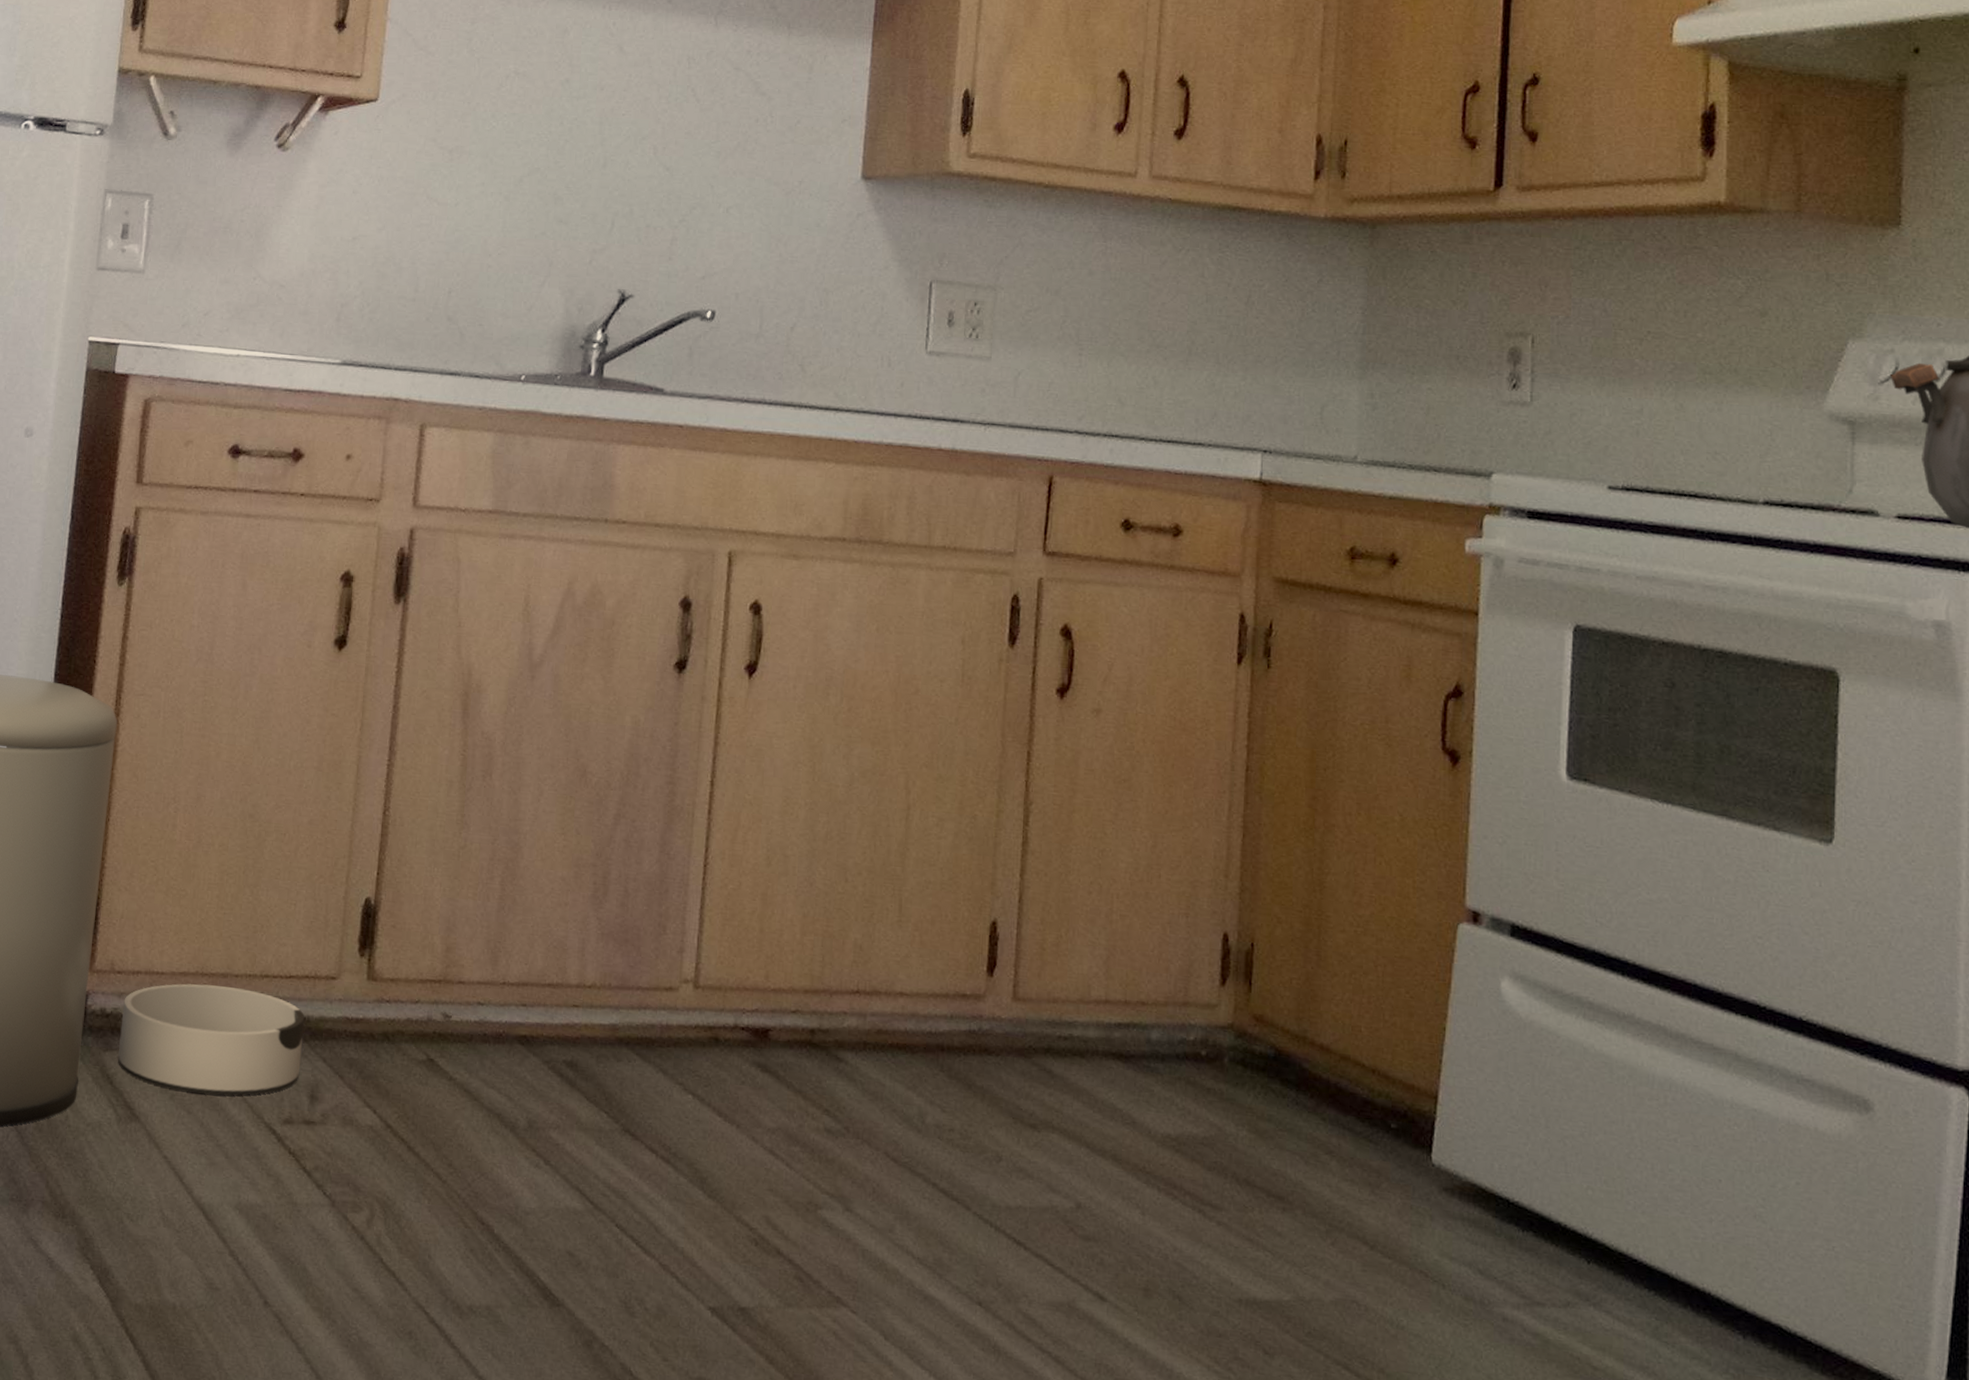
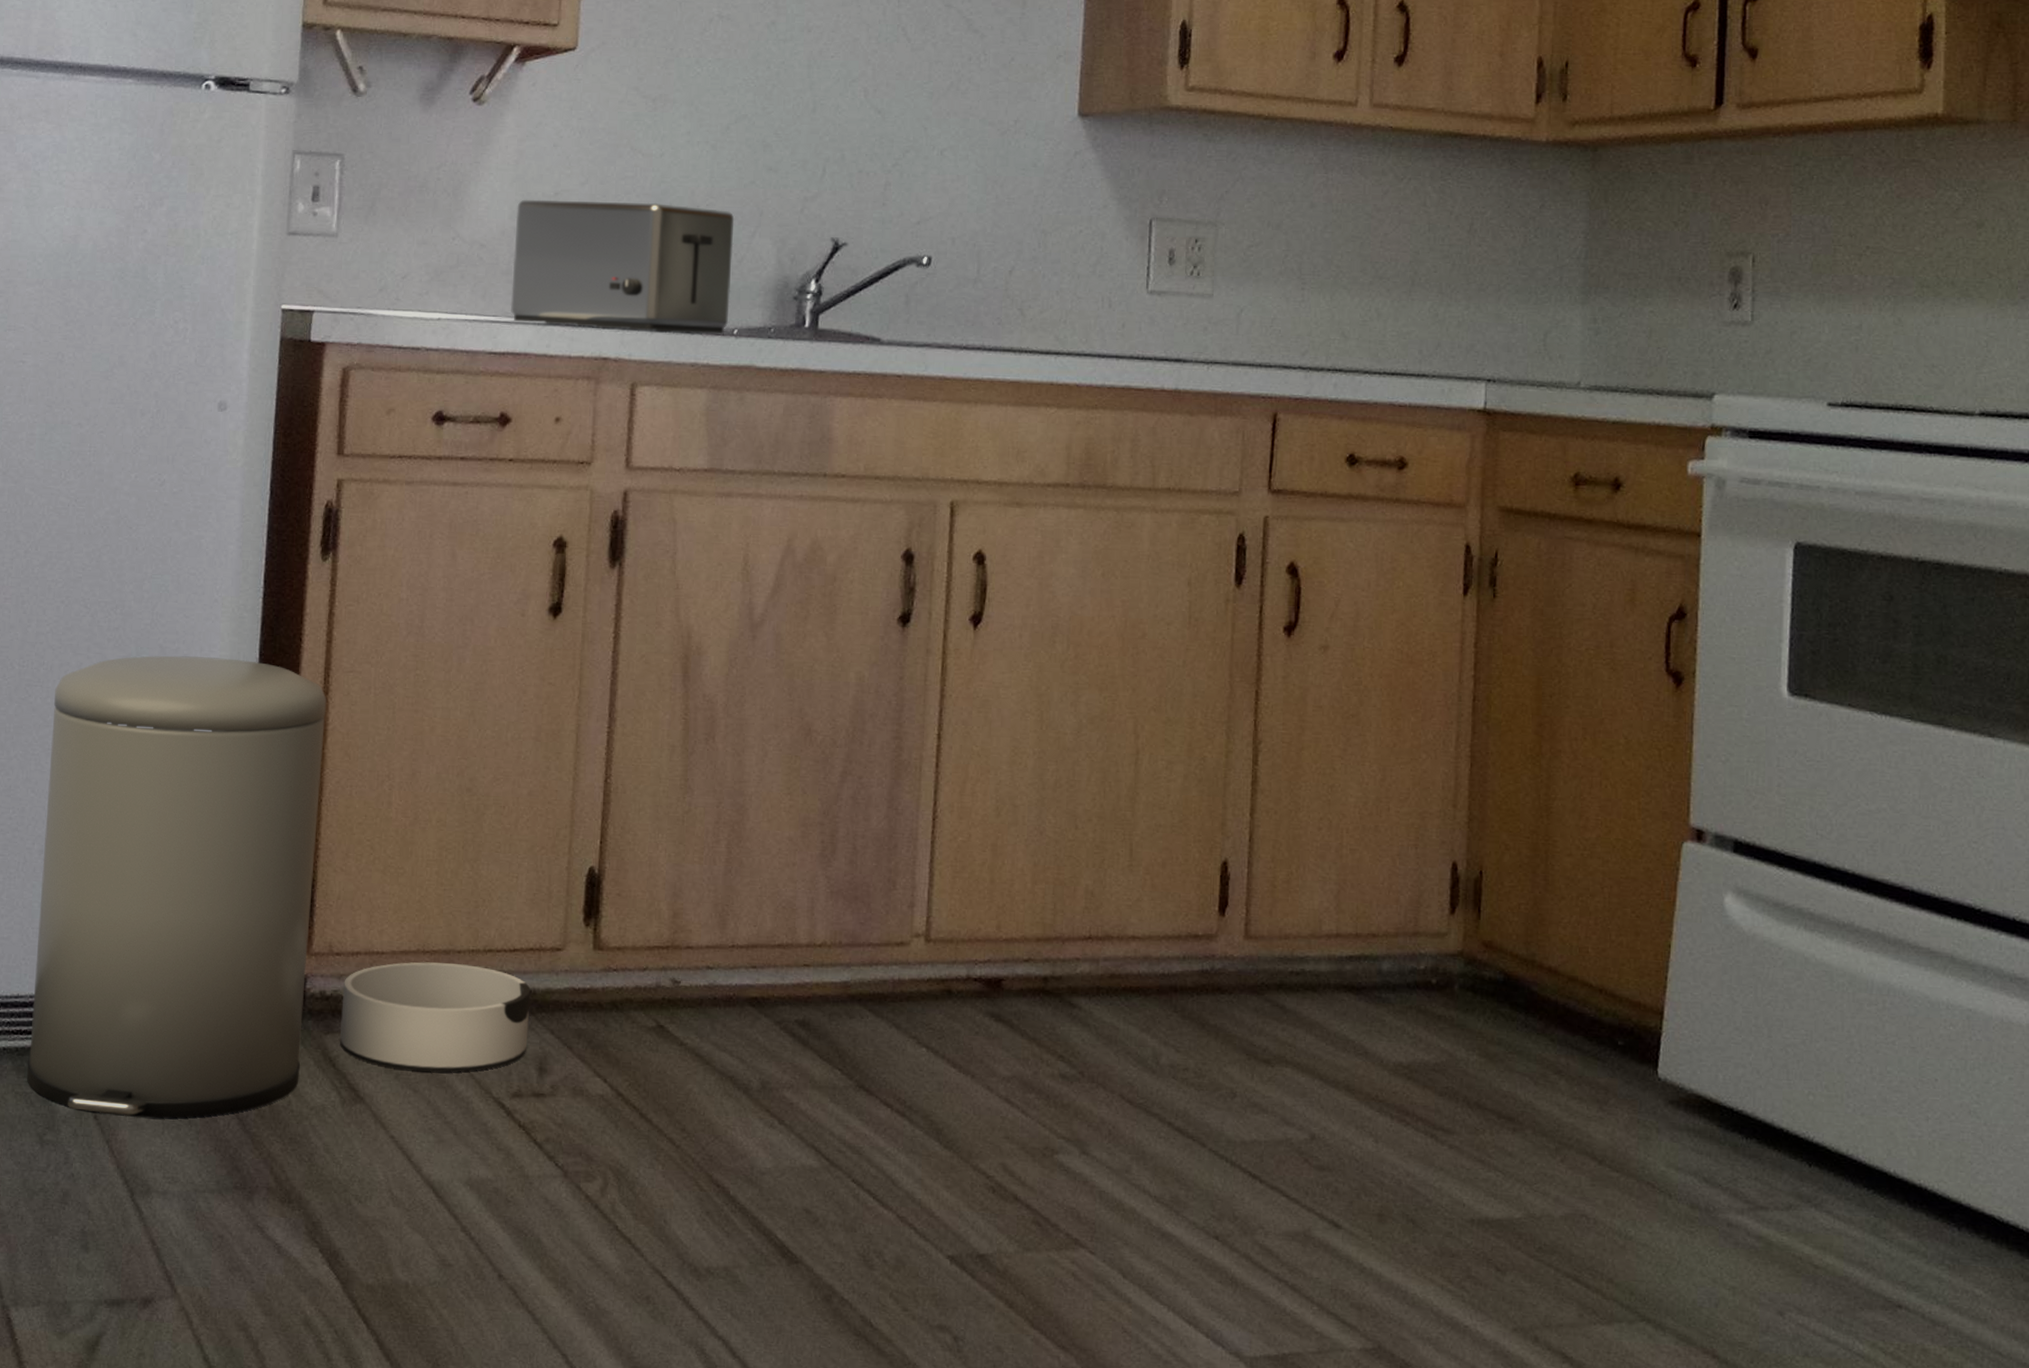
toaster: none [306,243,525,381] -> present [510,199,735,336]

